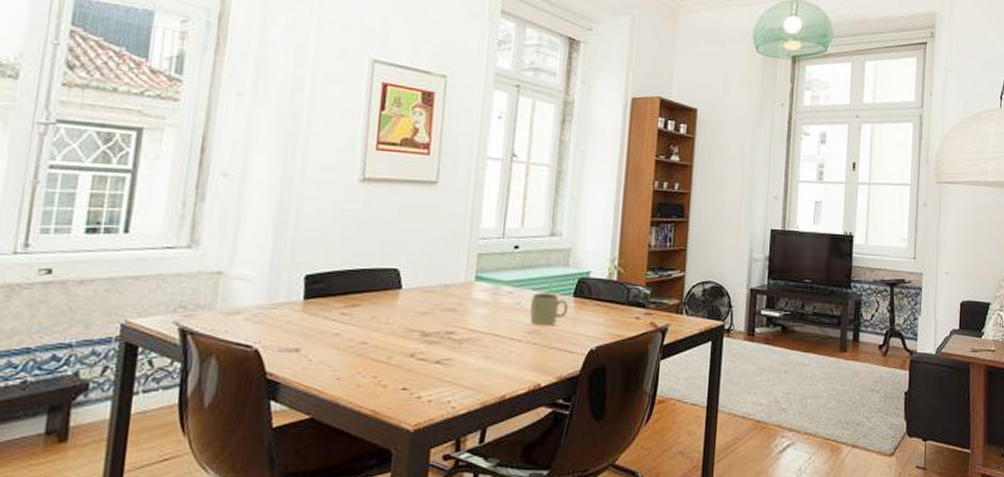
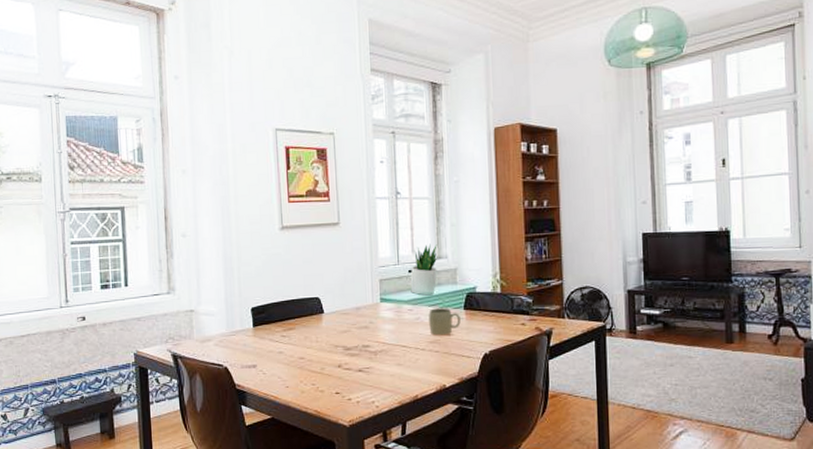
planter: none [514,217,552,278] -> present [410,243,438,296]

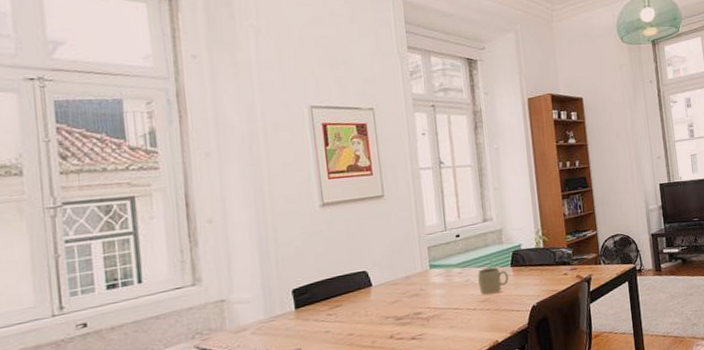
planter: present [410,243,438,296] -> none [458,208,484,258]

